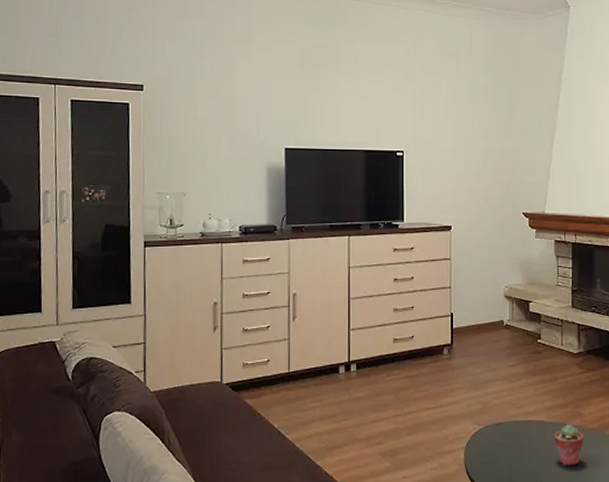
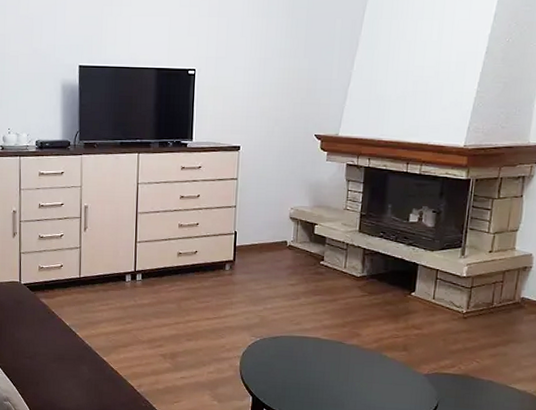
potted succulent: present [554,424,585,466] -> none [329,343,360,382]

